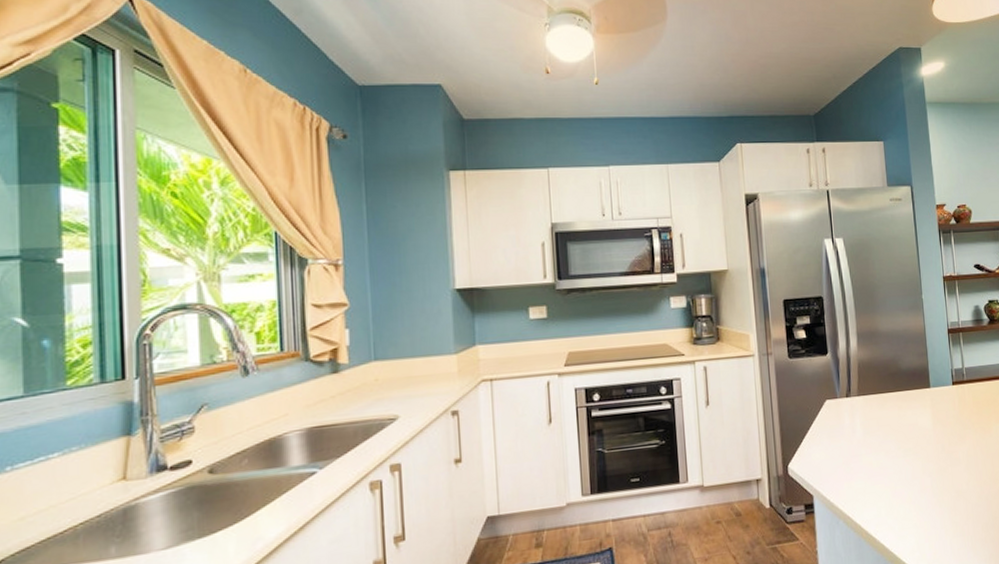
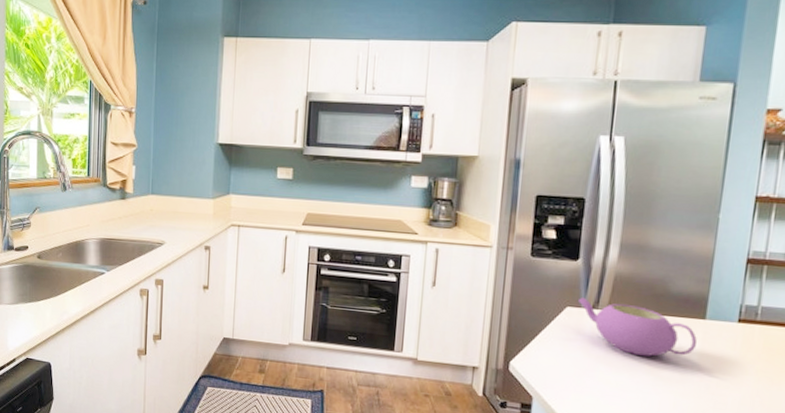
teapot: none [833,387,928,433] -> present [577,296,697,357]

